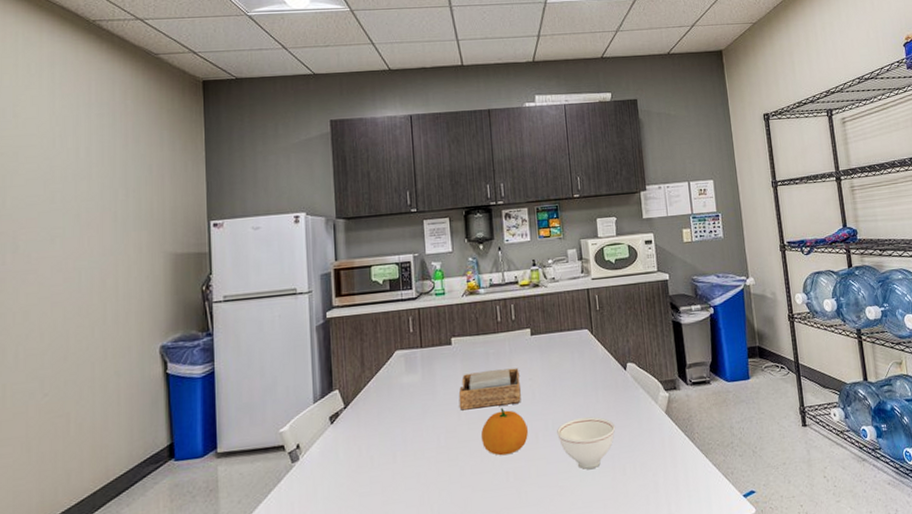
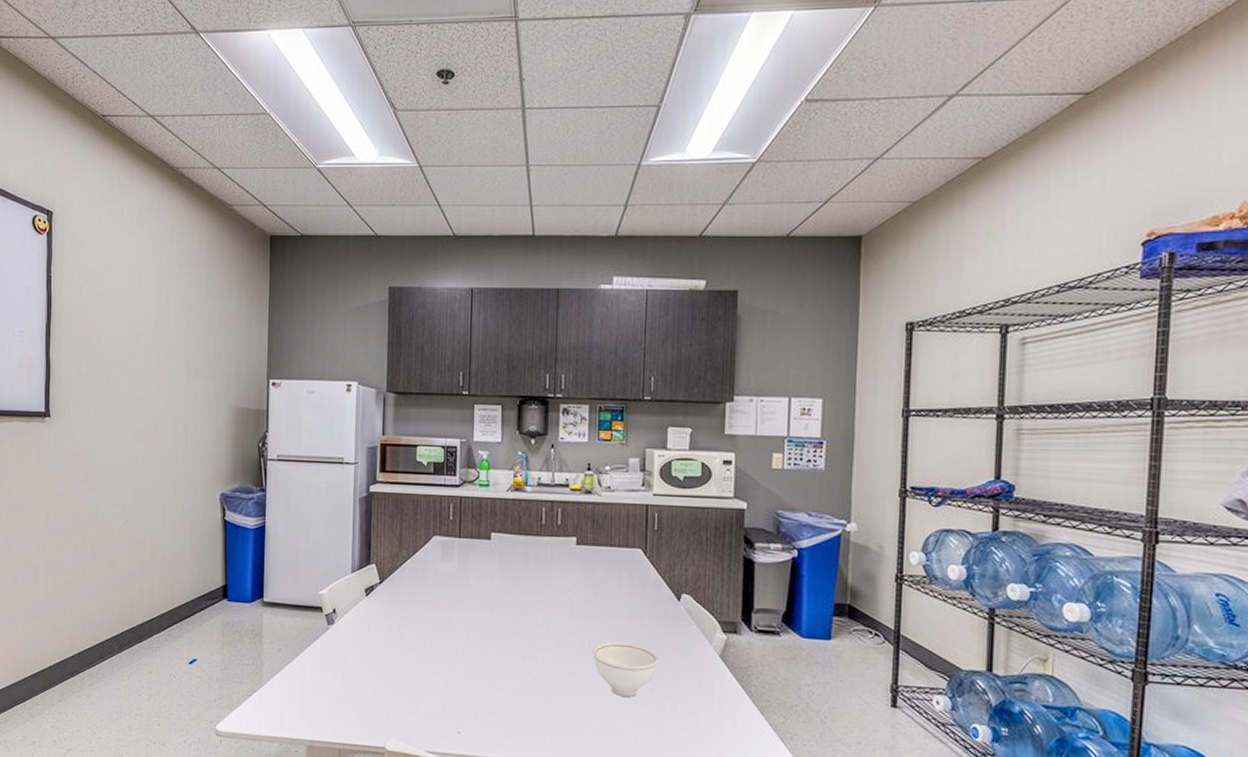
napkin holder: present [458,368,521,411] -> none [492,572,559,613]
fruit: present [480,408,528,456] -> none [511,614,561,663]

